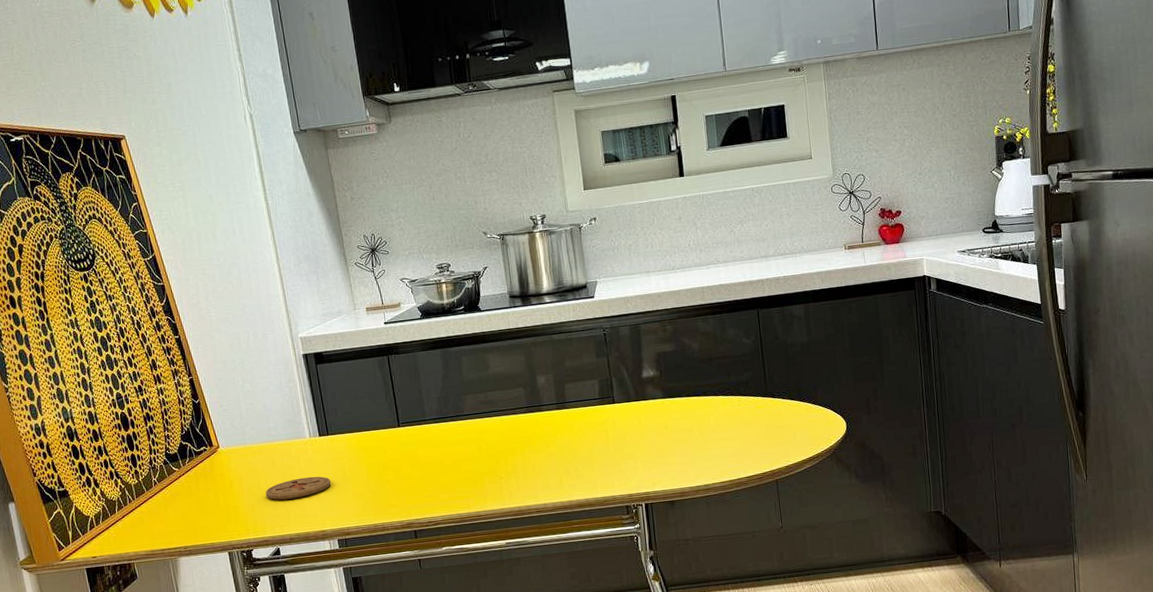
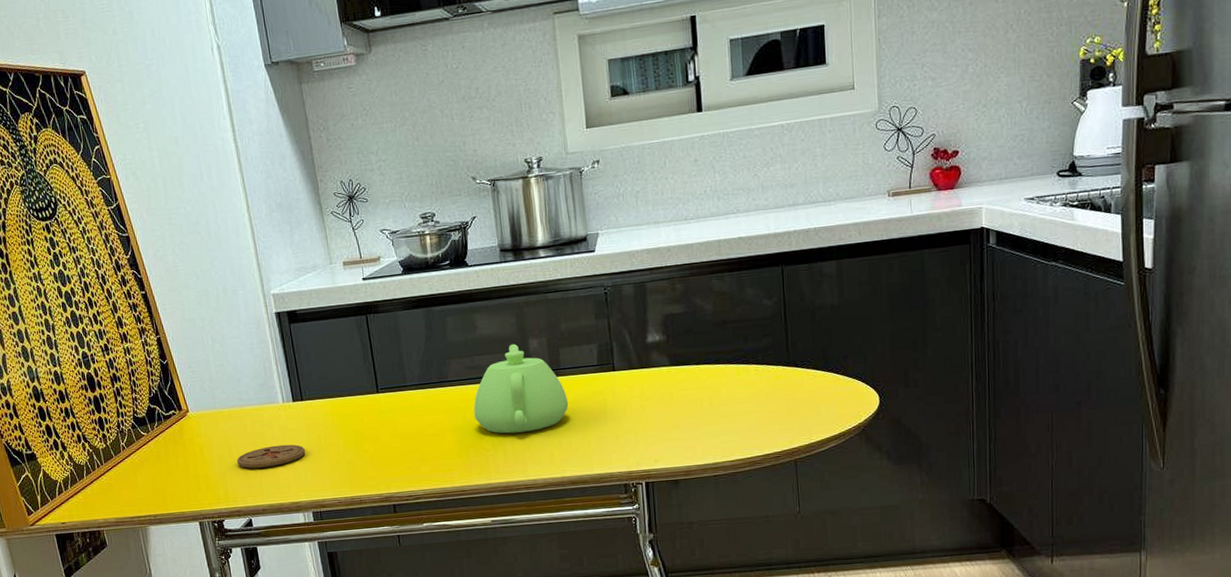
teapot: none [488,380,574,462] -> present [473,343,568,434]

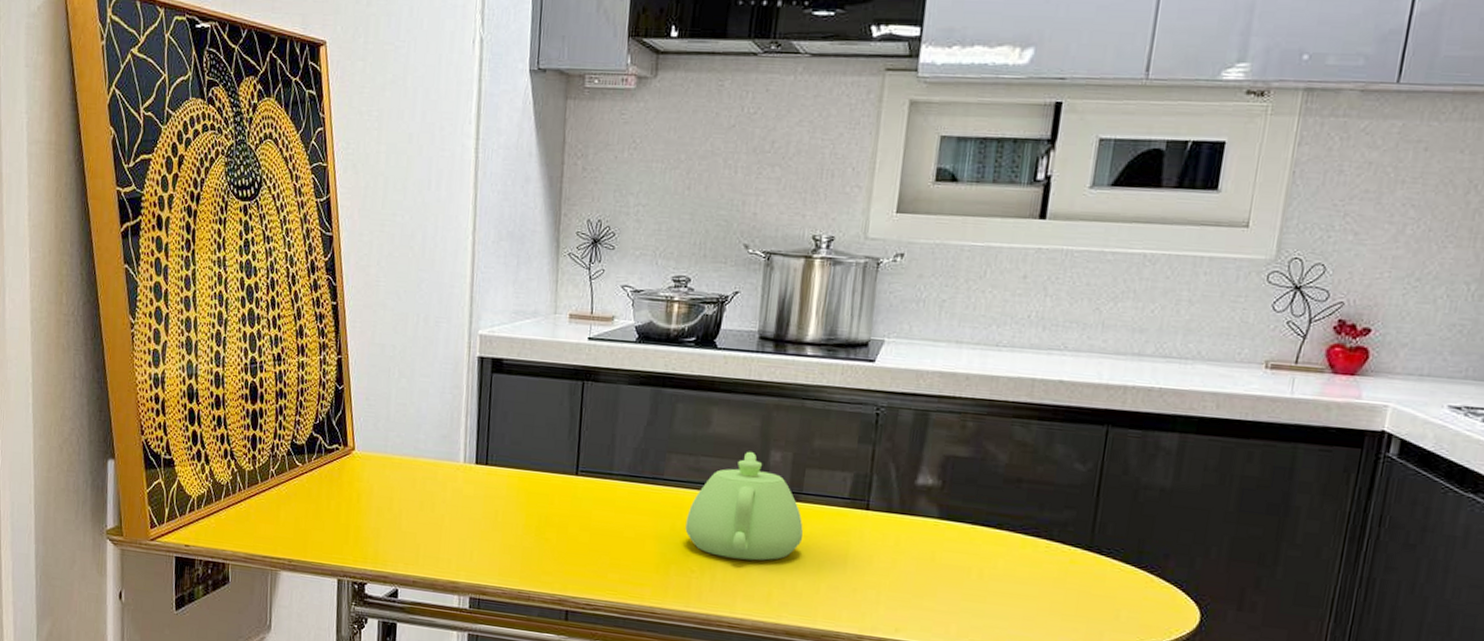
coaster: present [236,444,306,468] -> none [396,509,478,534]

